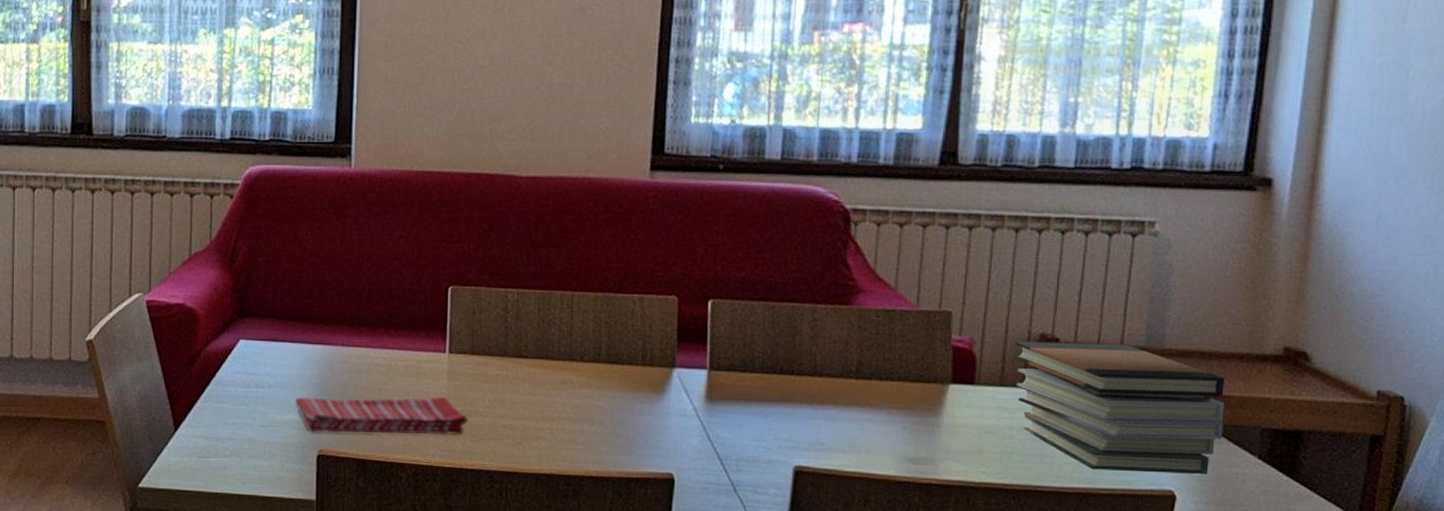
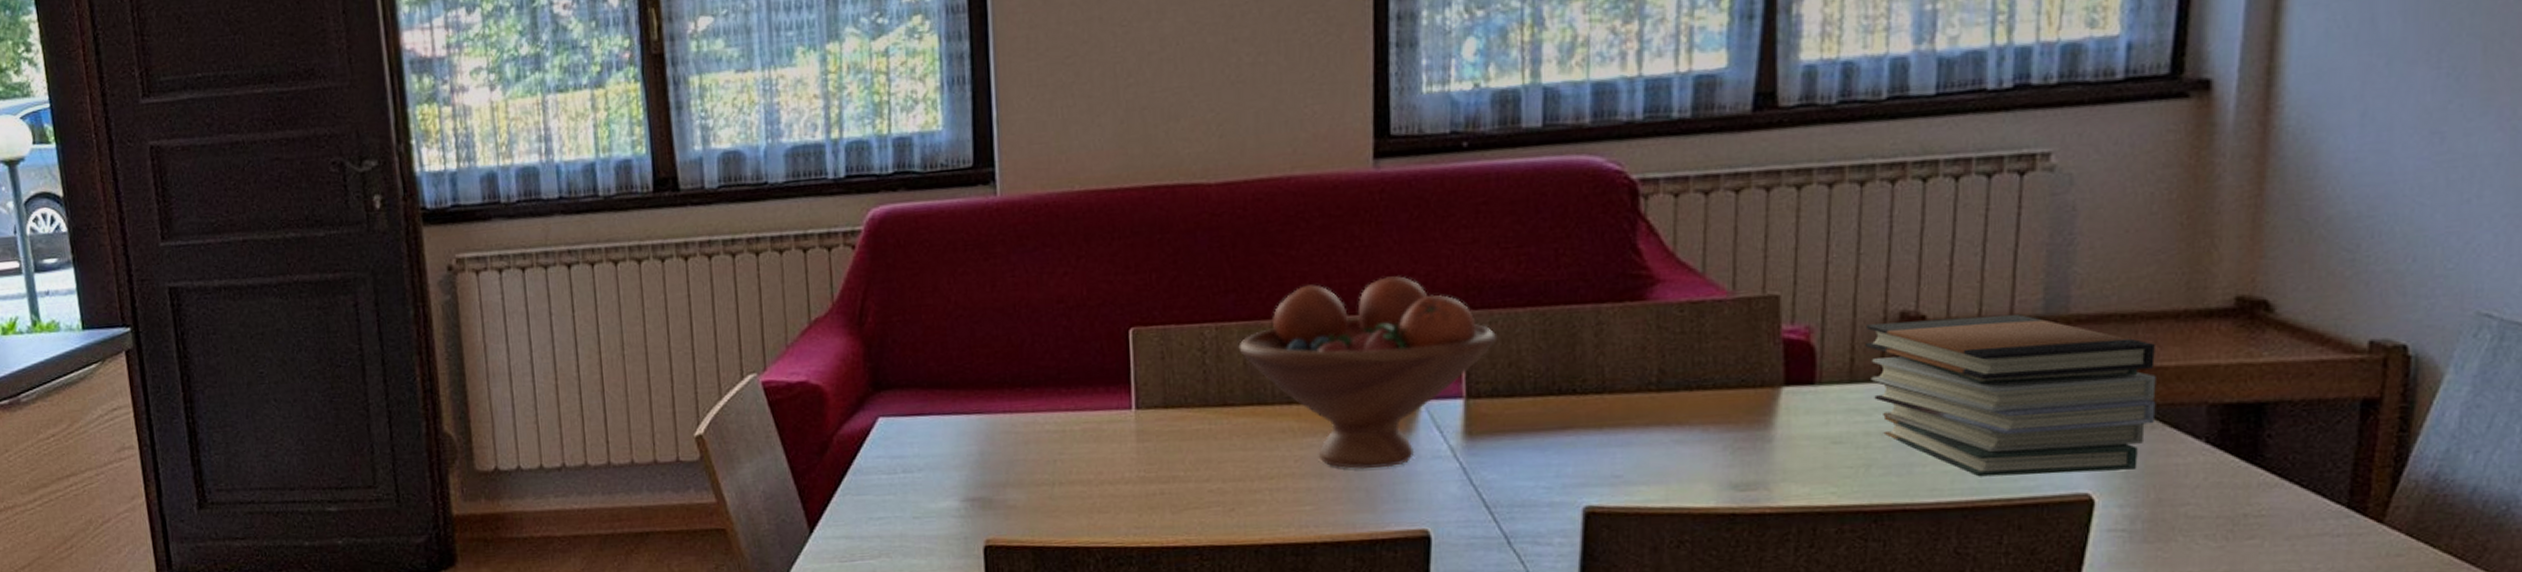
dish towel: present [296,396,468,436] -> none [952,462,1166,519]
fruit bowl: none [534,266,737,420] -> present [1238,276,1498,470]

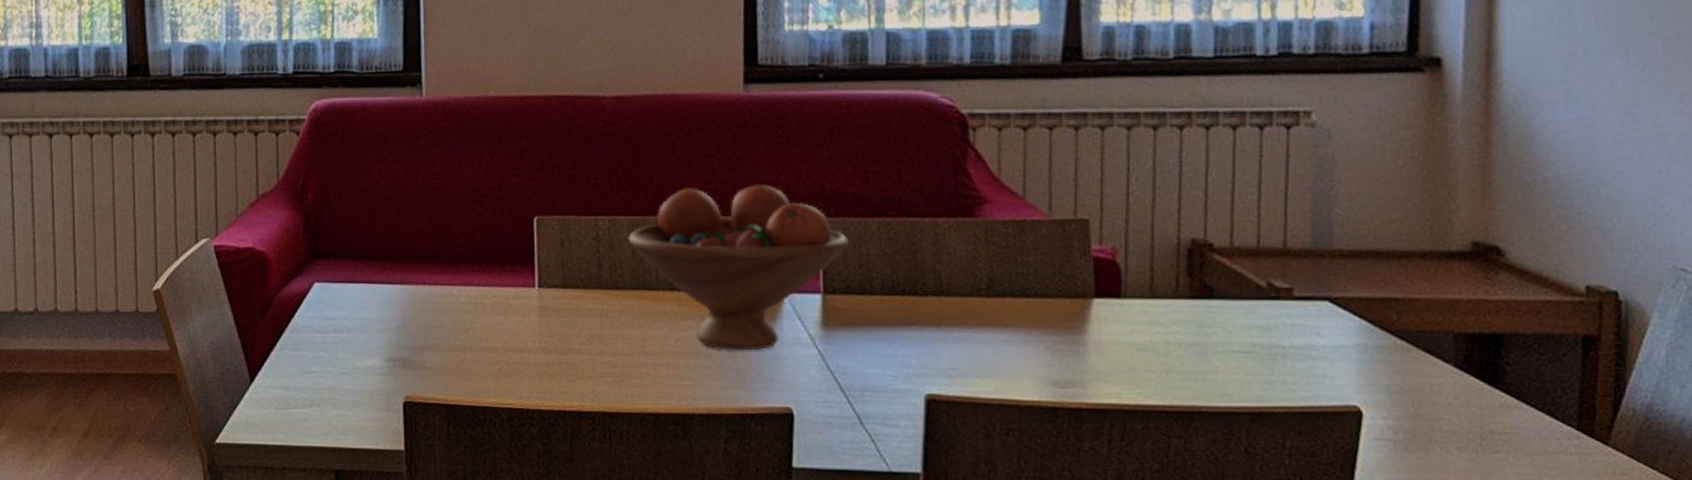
book stack: present [1865,313,2156,477] -> none [1162,246,1411,387]

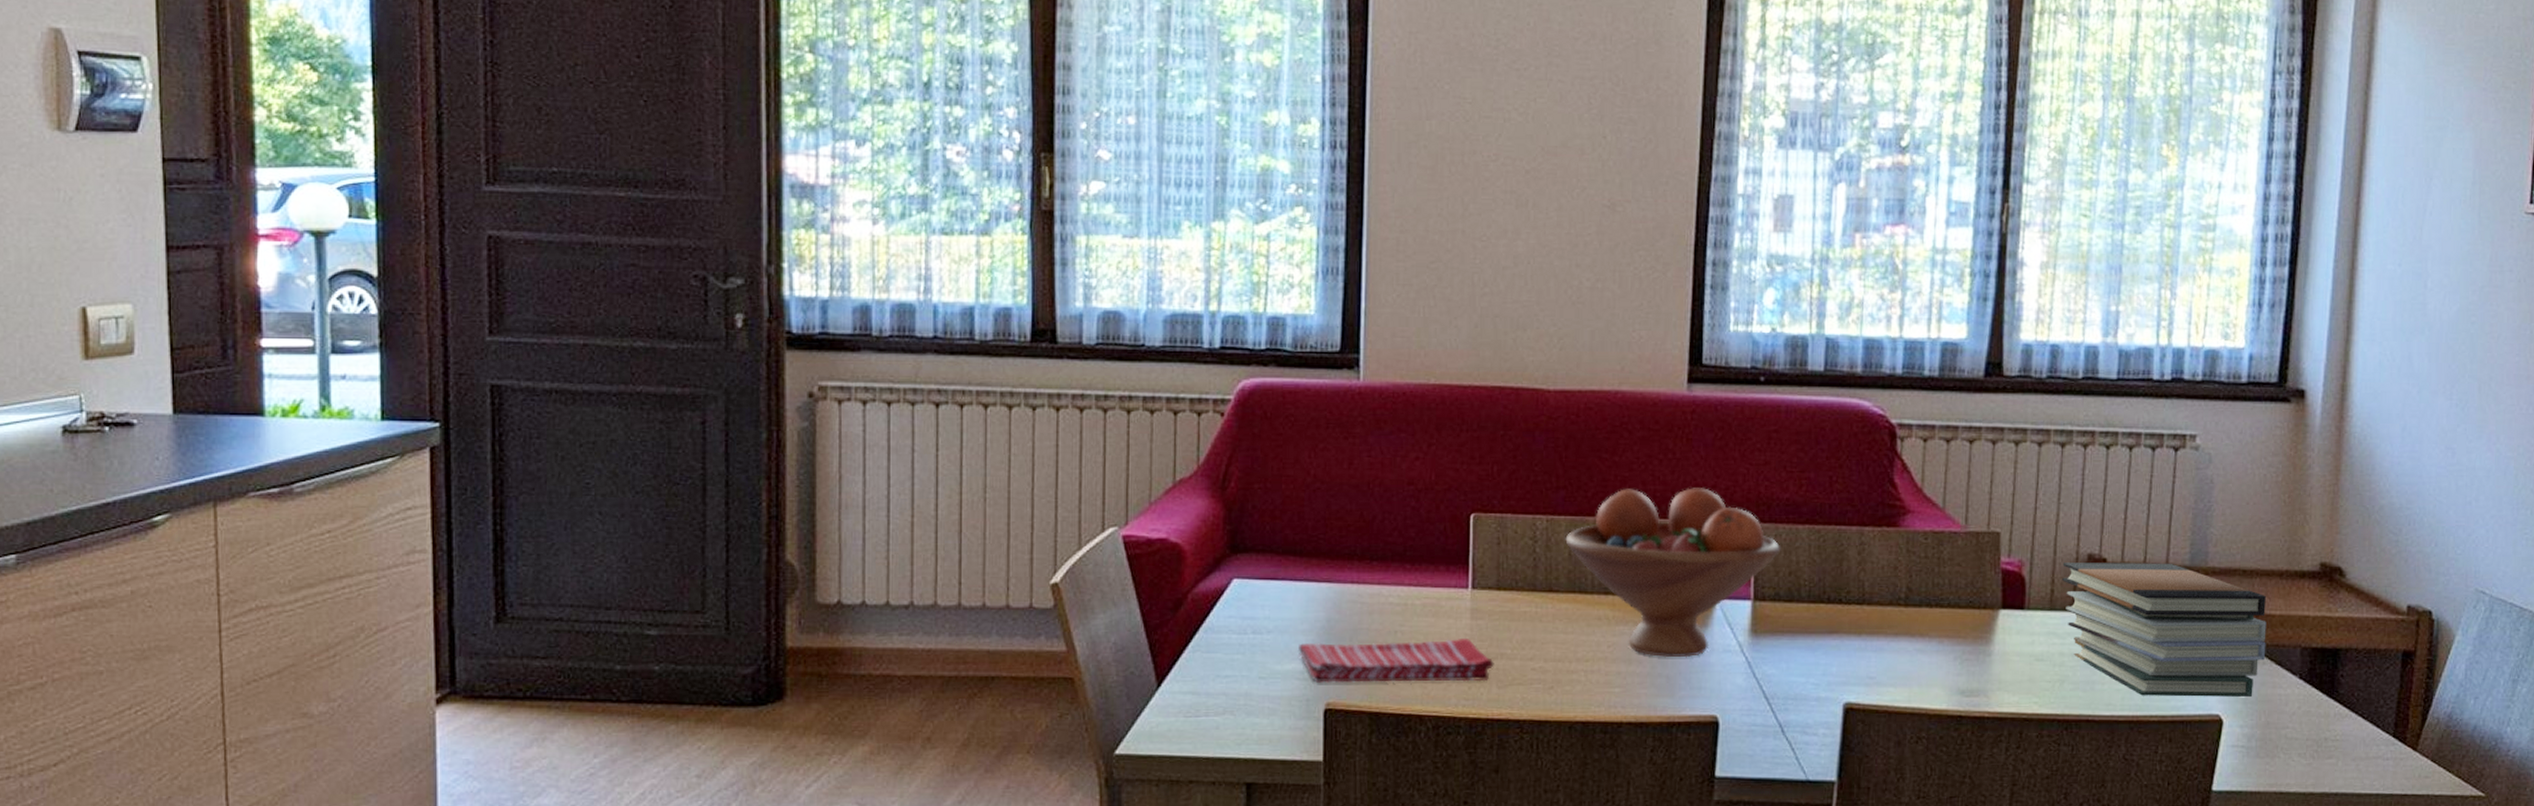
dish towel: none [377,334,564,377] -> present [1299,637,1494,683]
book stack: none [1162,246,1411,387] -> present [2062,563,2267,697]

